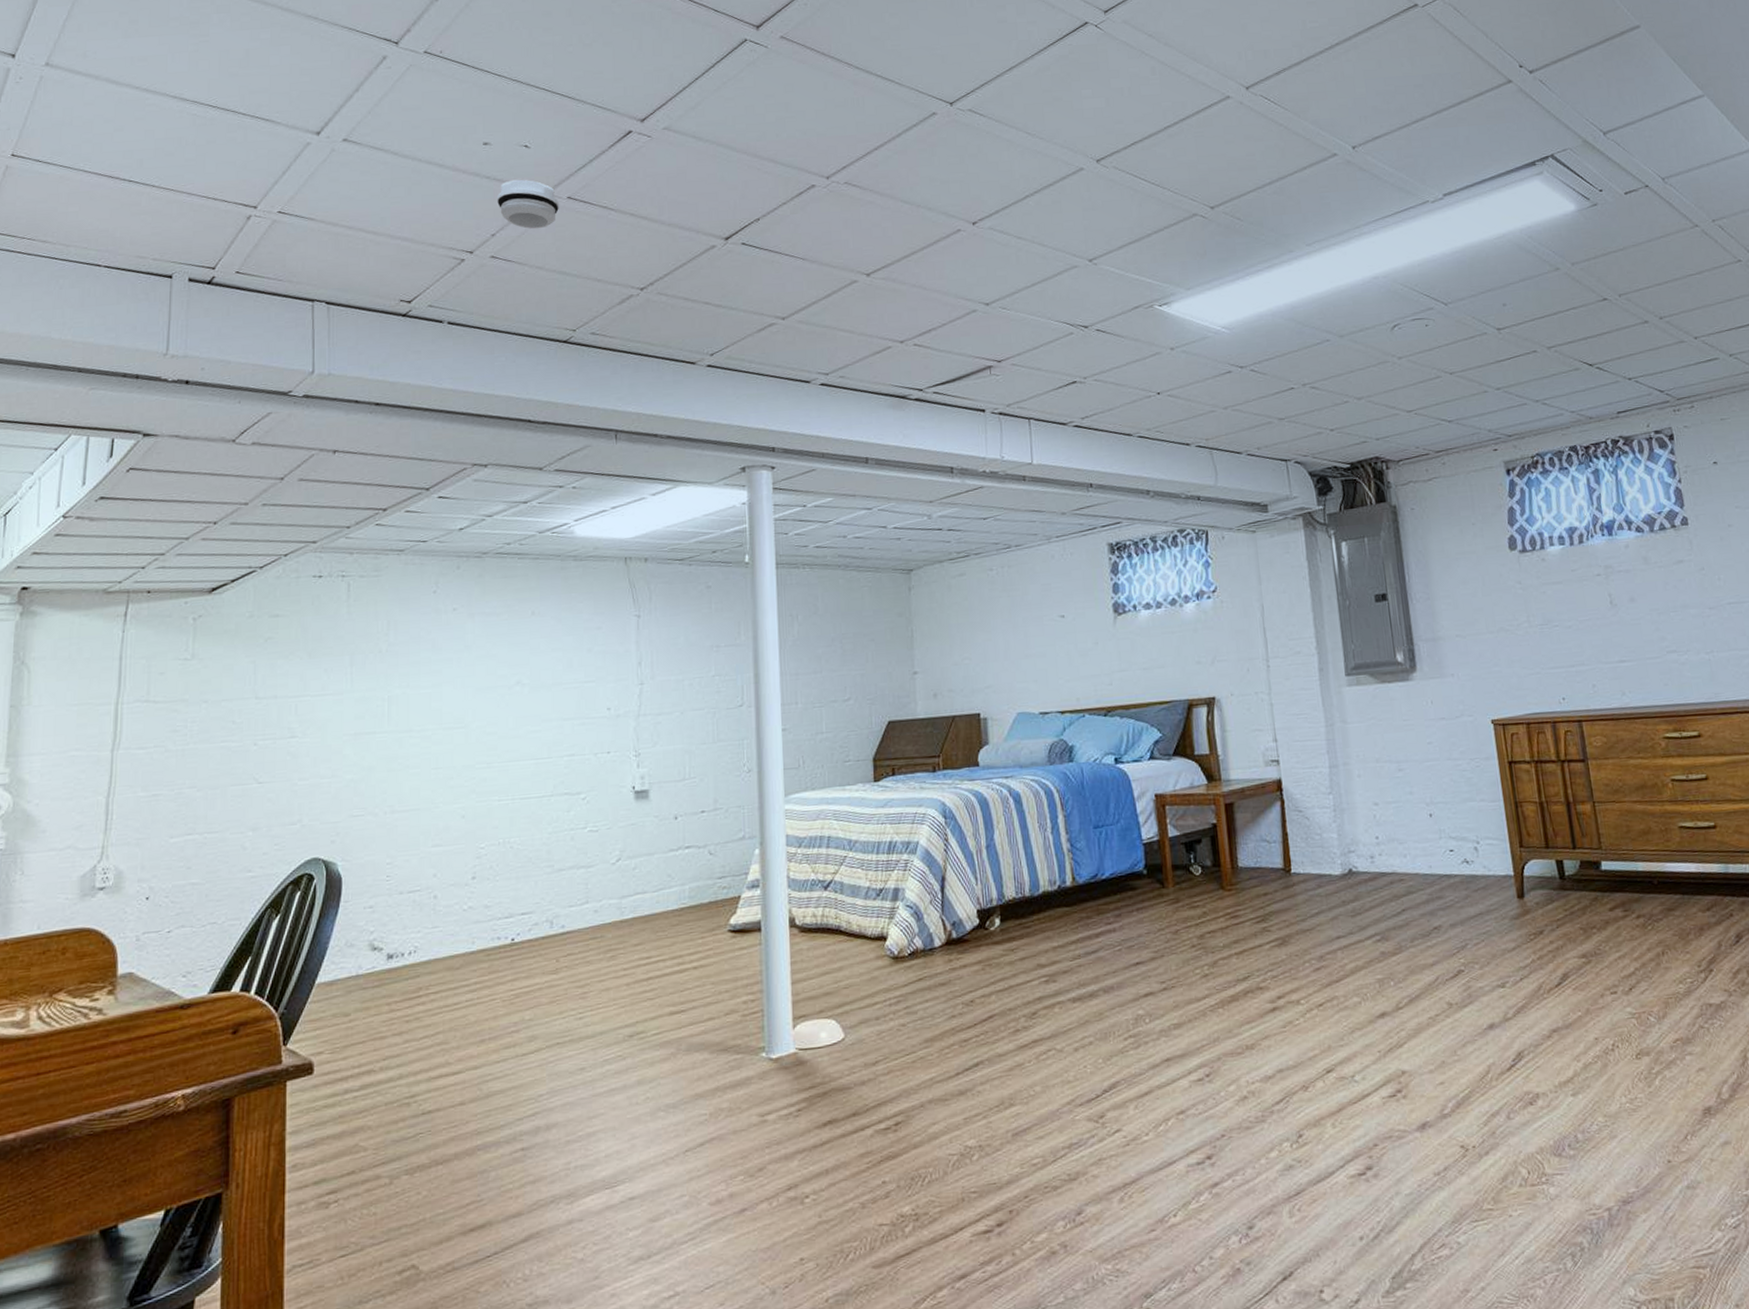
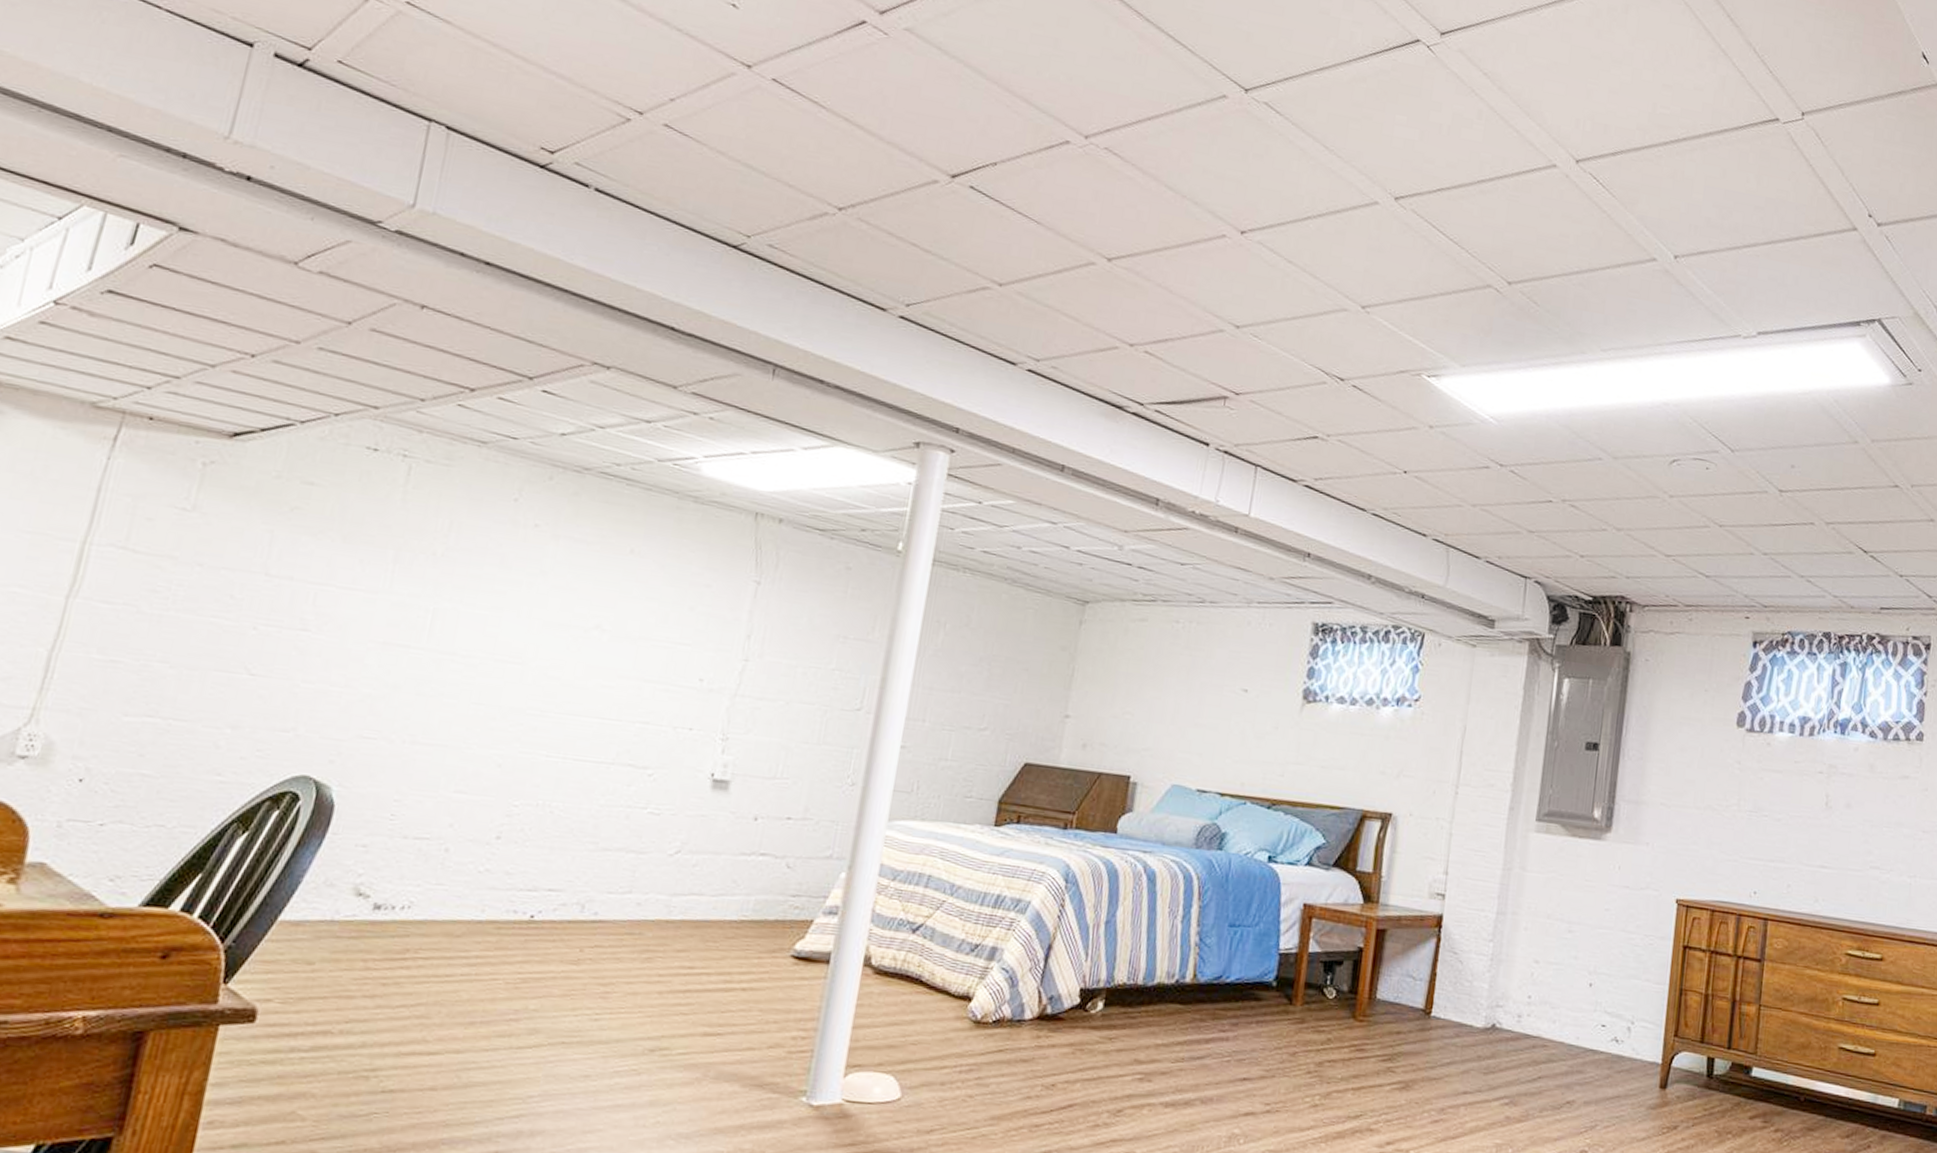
smoke detector: present [497,179,559,229] -> none [685,40,761,108]

